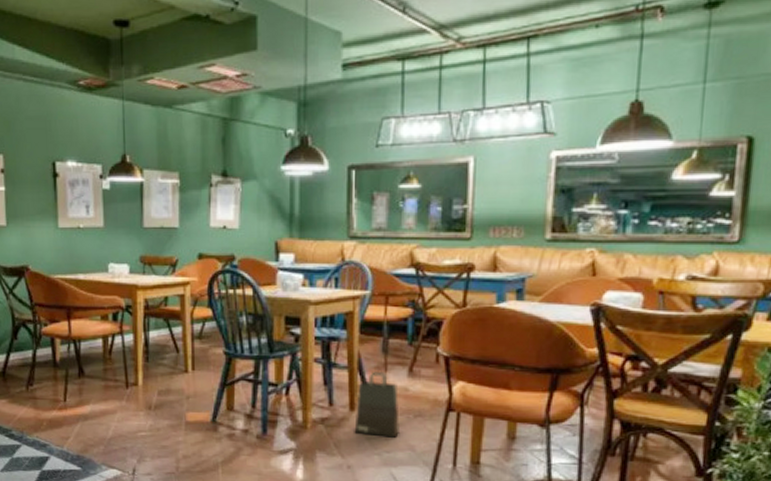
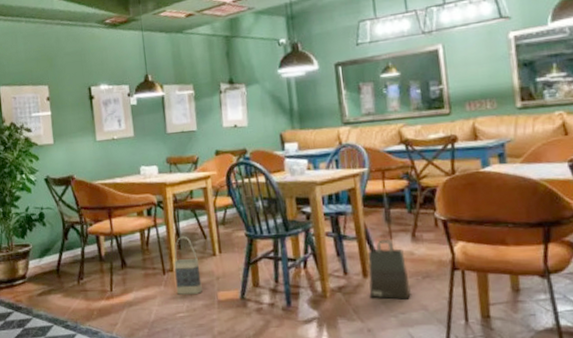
bag: none [139,347,169,413] -> present [174,236,202,295]

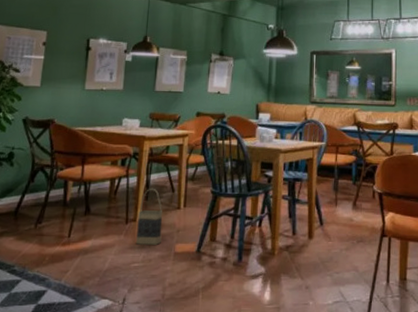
shopping bag: present [367,238,411,301] -> none [311,205,346,262]

